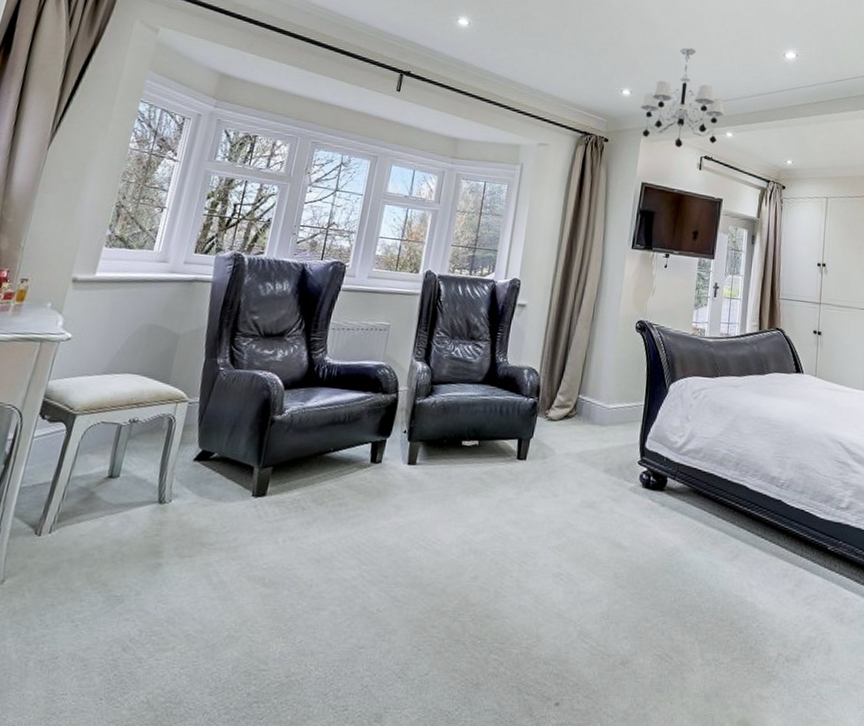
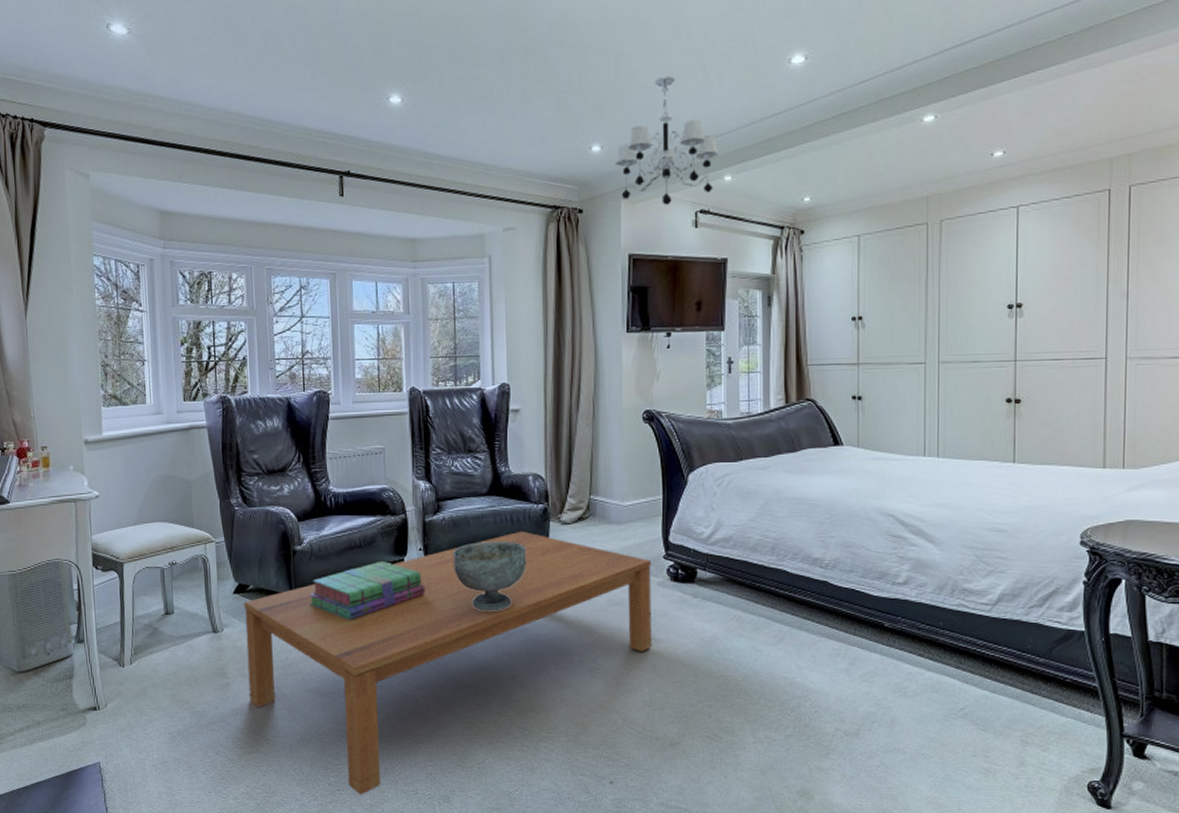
coffee table: none [179,422,626,710] -> present [244,531,652,795]
stack of books: none [275,439,403,502] -> present [309,560,426,620]
decorative bowl: none [434,430,510,504] -> present [452,540,527,612]

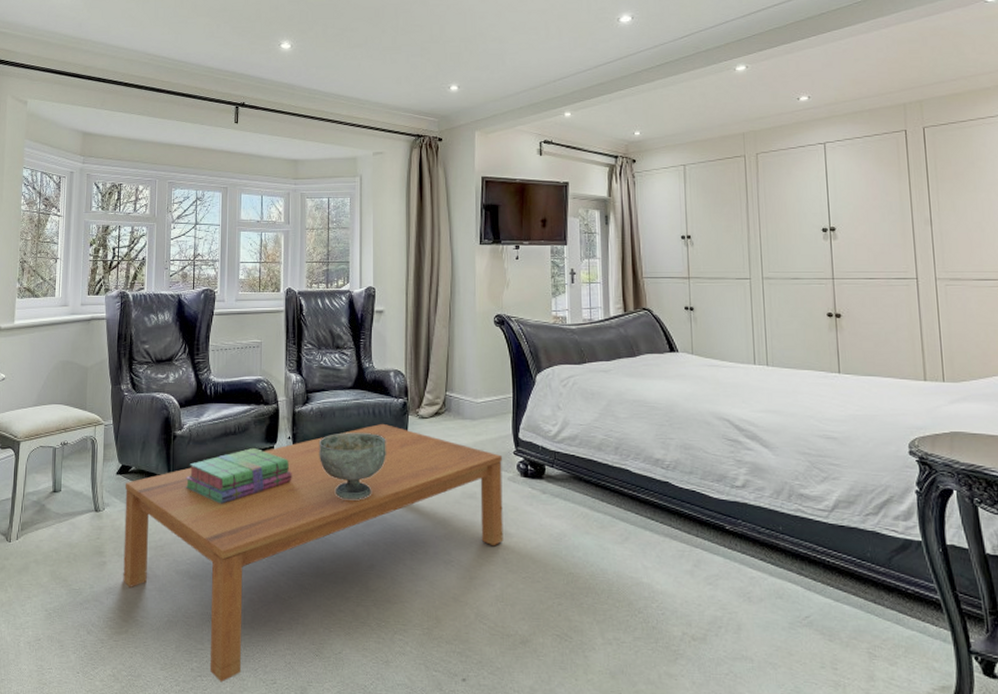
chandelier: present [615,75,719,205] -> none [470,30,560,136]

